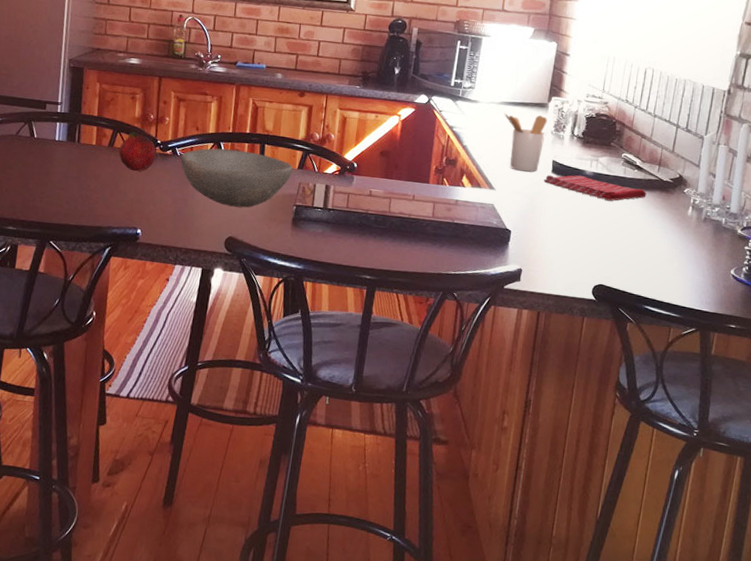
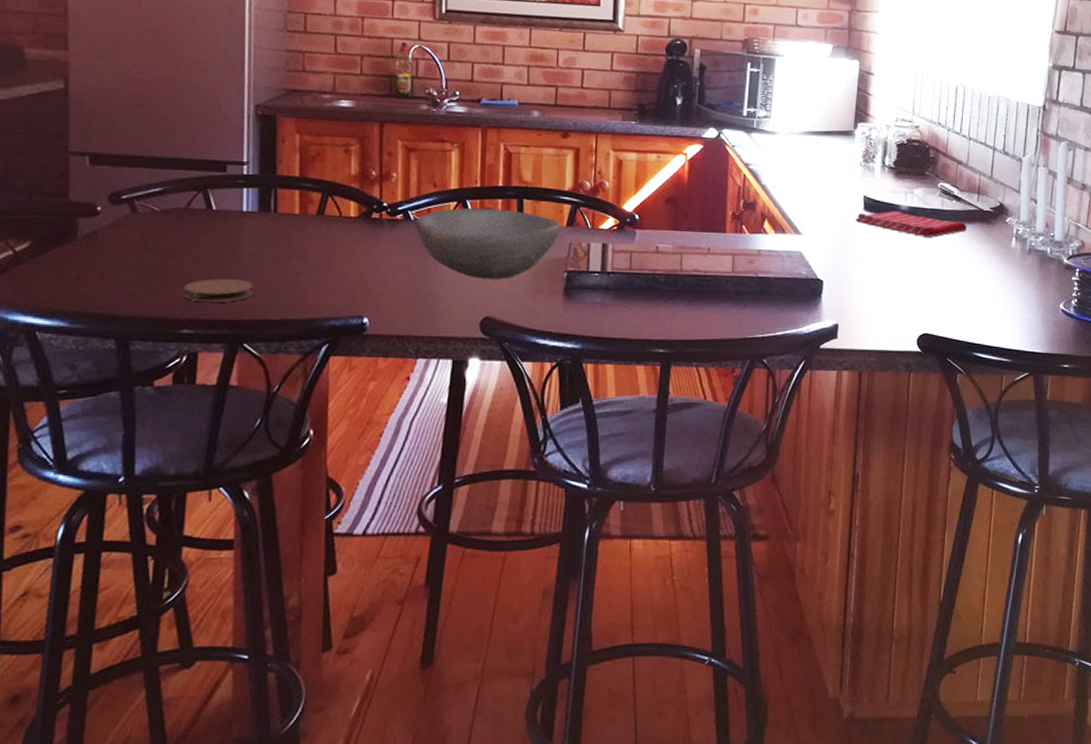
coaster: none [11,190,60,209] -> present [183,278,254,303]
fruit: present [118,131,157,172] -> none [331,193,383,245]
utensil holder: present [504,113,548,172] -> none [806,144,855,211]

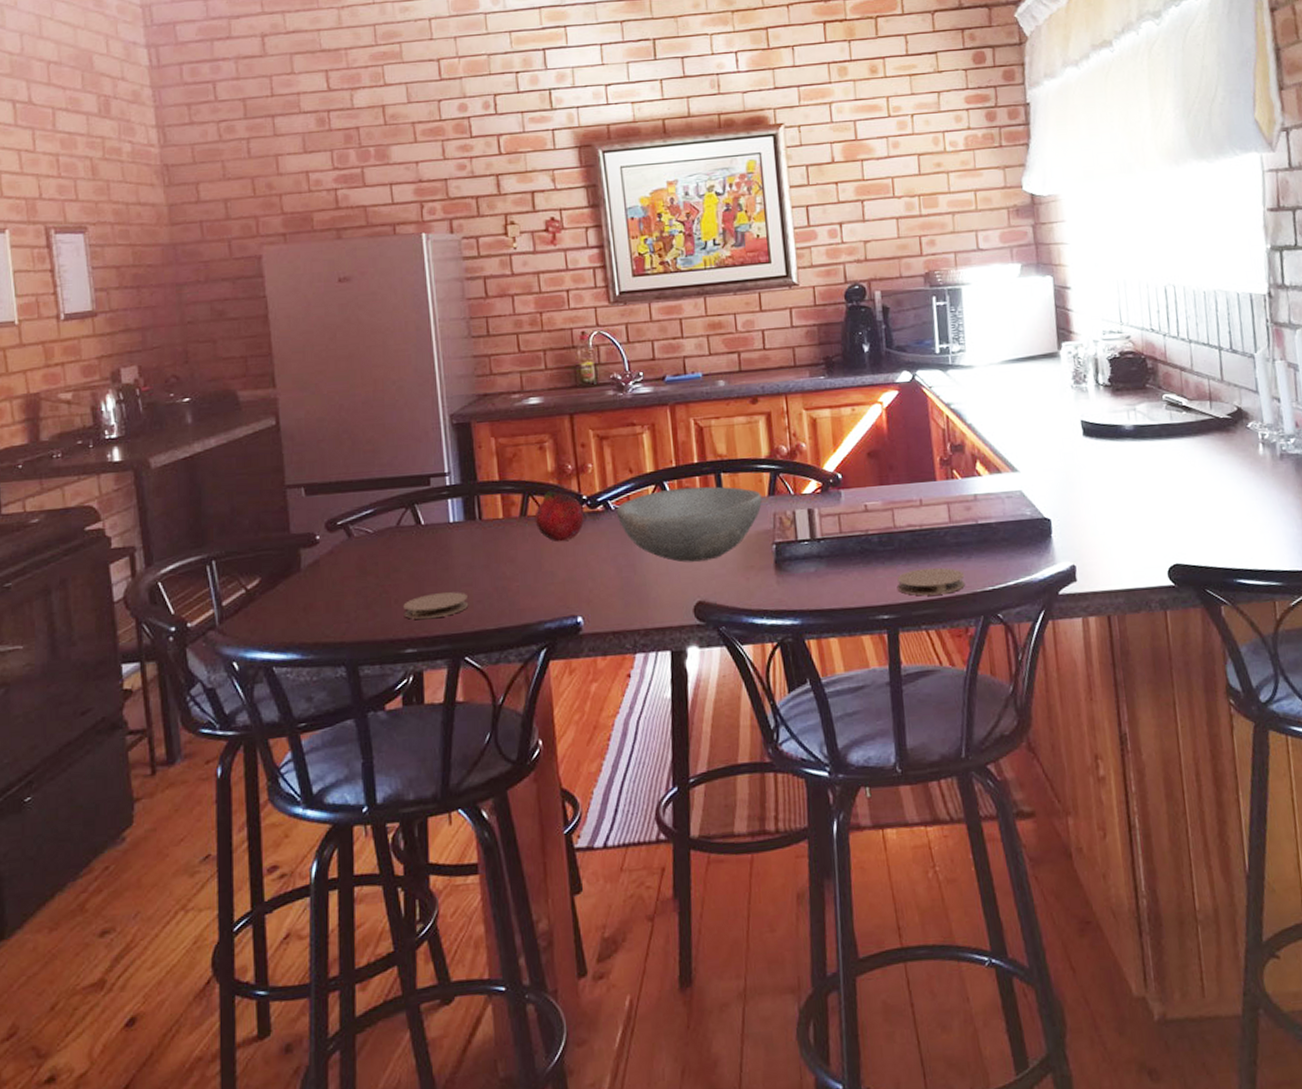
fruit: none [331,193,383,245] -> present [534,490,585,542]
coaster: none [675,311,739,336] -> present [897,567,966,596]
dish towel: present [855,210,967,238] -> none [1076,431,1204,458]

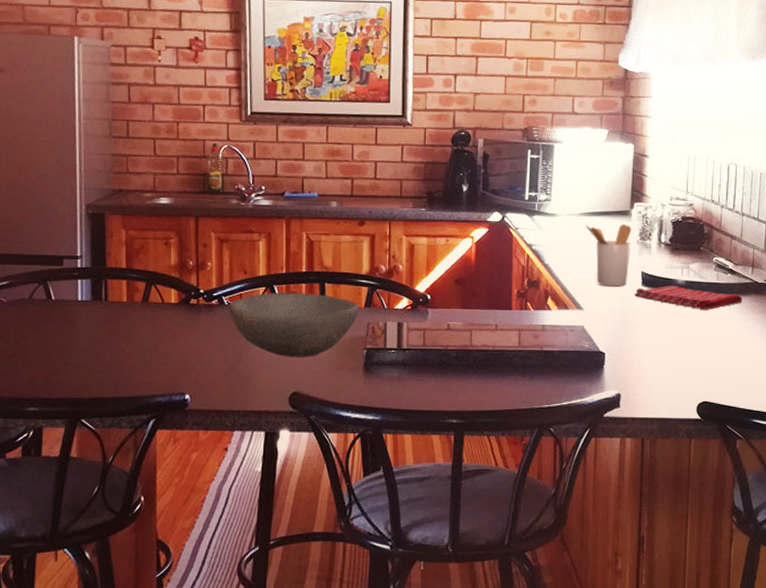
coaster: present [403,592,469,620] -> none [29,361,89,383]
fruit: present [534,490,585,542] -> none [155,281,200,328]
coaster: present [897,567,966,596] -> none [467,383,526,407]
utensil holder: none [1008,367,1066,442] -> present [585,223,632,287]
dish towel: none [1076,431,1204,458] -> present [634,285,742,311]

